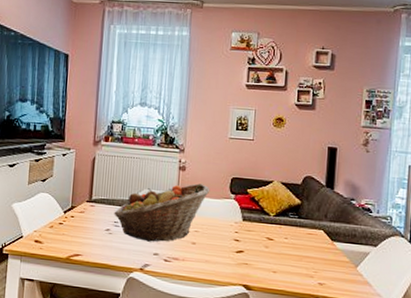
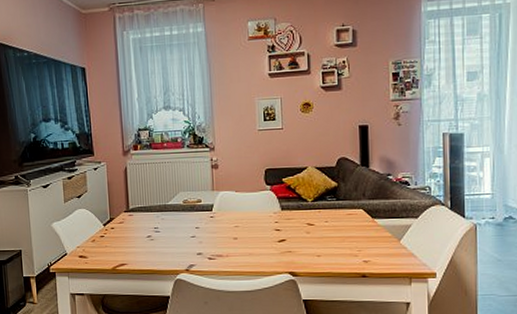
fruit basket: present [114,183,211,242] -> none [153,179,246,243]

